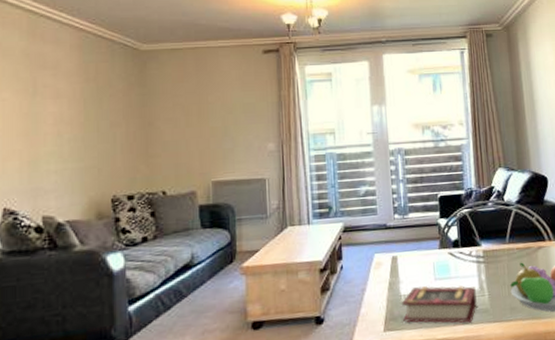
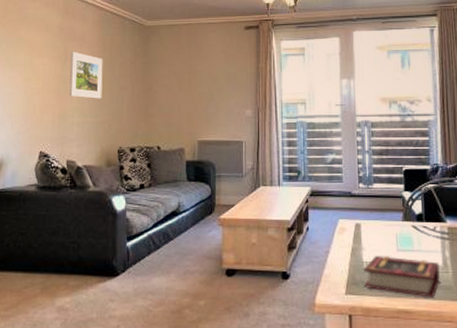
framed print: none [41,82,87,140] -> present [69,51,103,99]

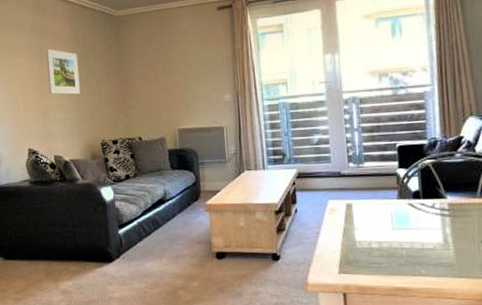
book: present [364,256,440,298] -> none [357,235,440,275]

